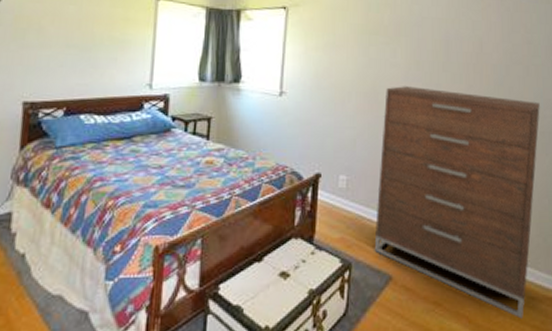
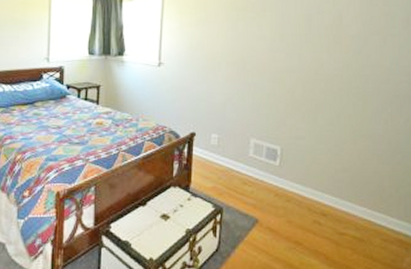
dresser: present [374,86,540,319] -> none [242,56,396,257]

